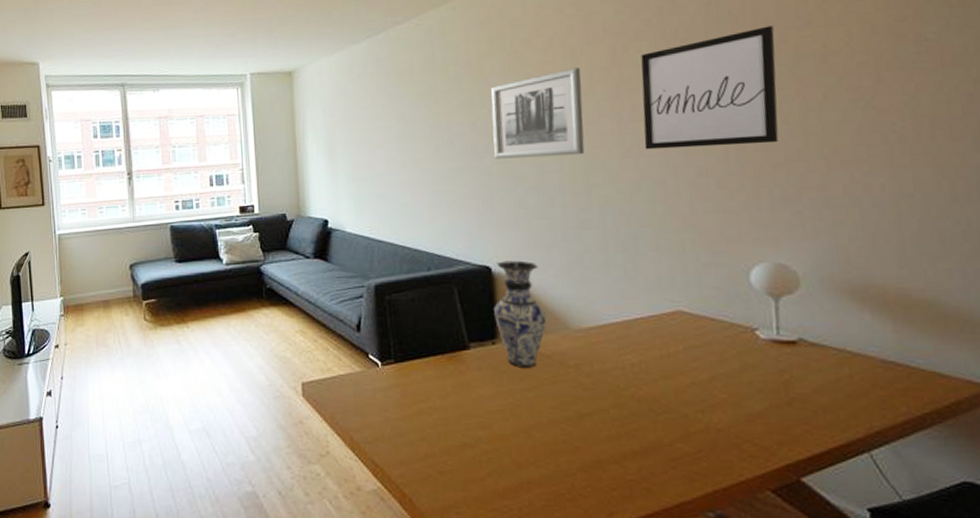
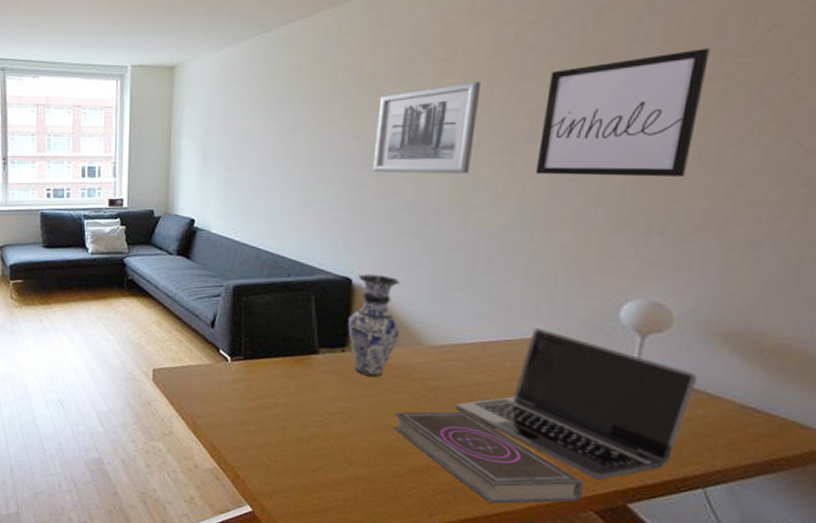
book: none [555,396,757,494] -> present [393,411,585,504]
laptop: none [614,301,837,454] -> present [456,328,698,480]

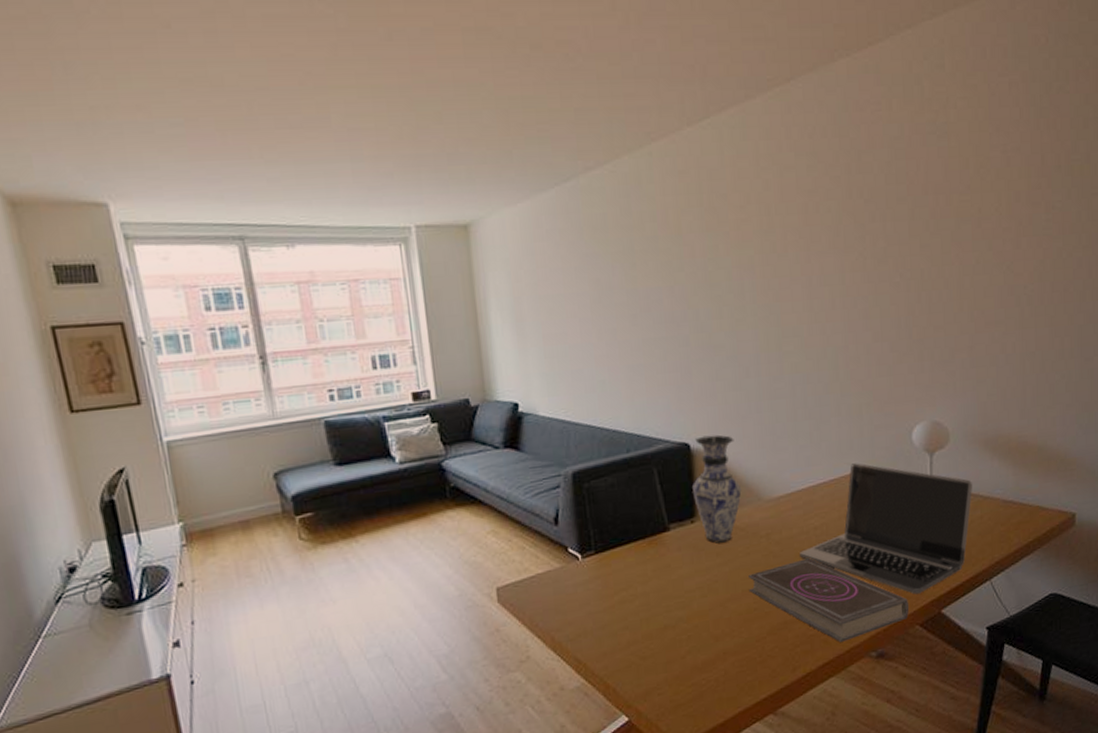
wall art: present [373,81,482,174] -> none [689,227,778,328]
wall art: present [535,48,710,178] -> none [829,189,942,315]

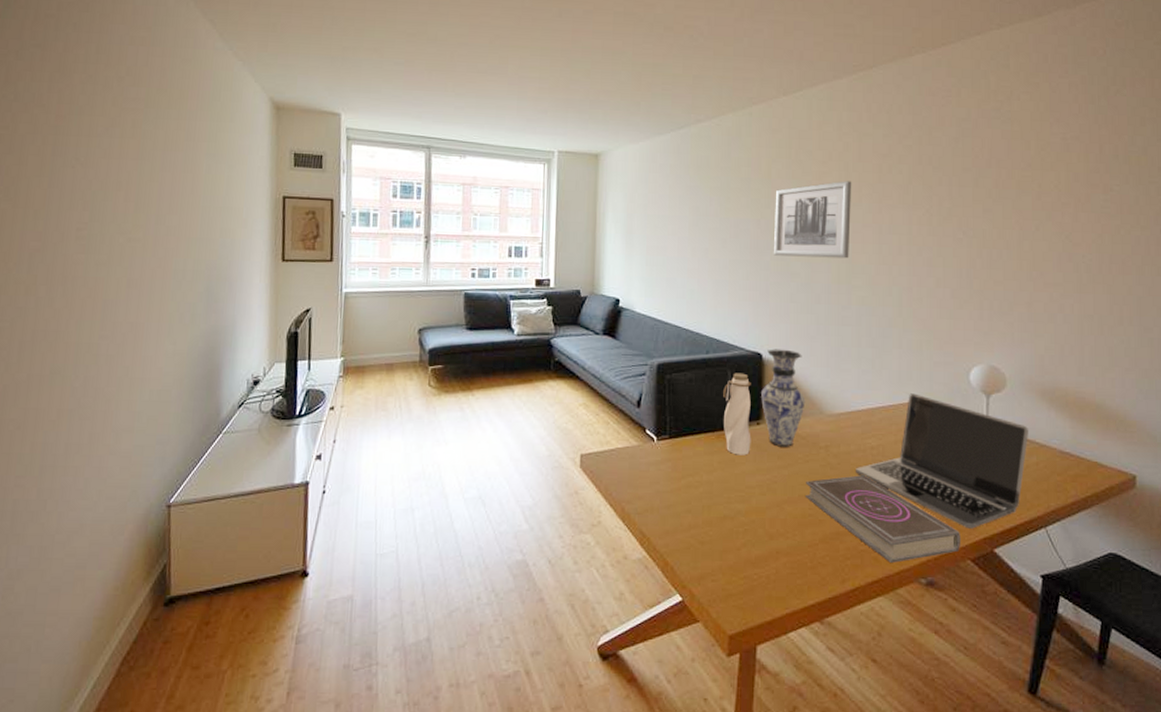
water bottle: none [650,468,687,560] -> present [723,373,751,455]
wall art: none [689,227,778,328] -> present [774,181,852,259]

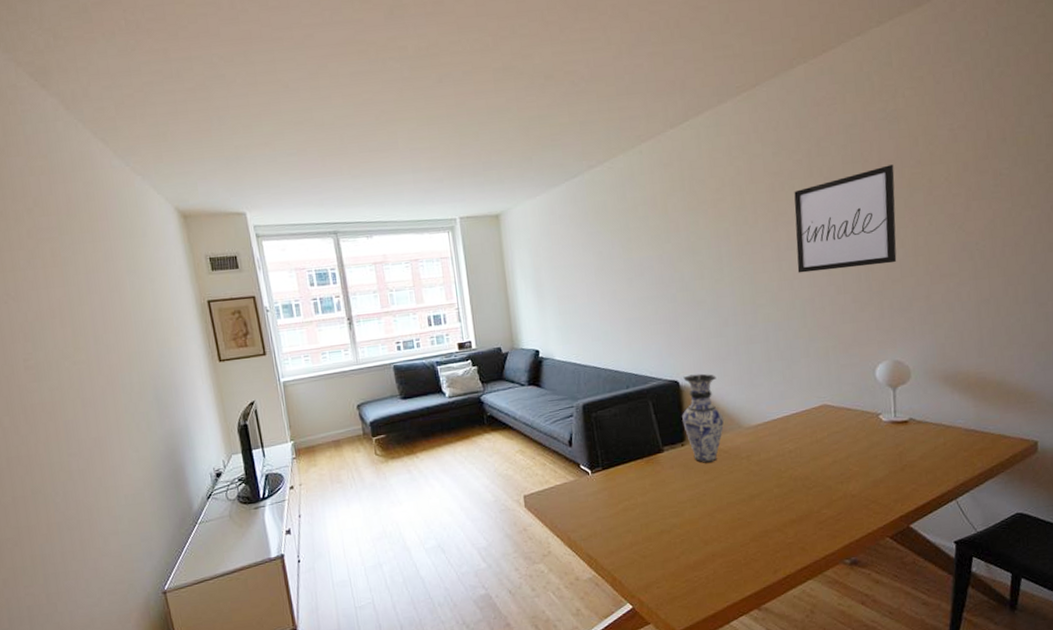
water bottle: present [723,373,751,455] -> none [647,401,679,476]
wall art: present [774,181,852,259] -> none [674,204,751,287]
book: present [806,475,961,563] -> none [732,477,880,550]
laptop: present [856,393,1029,529] -> none [777,396,935,510]
wall art: none [897,164,1004,264] -> present [794,164,897,273]

